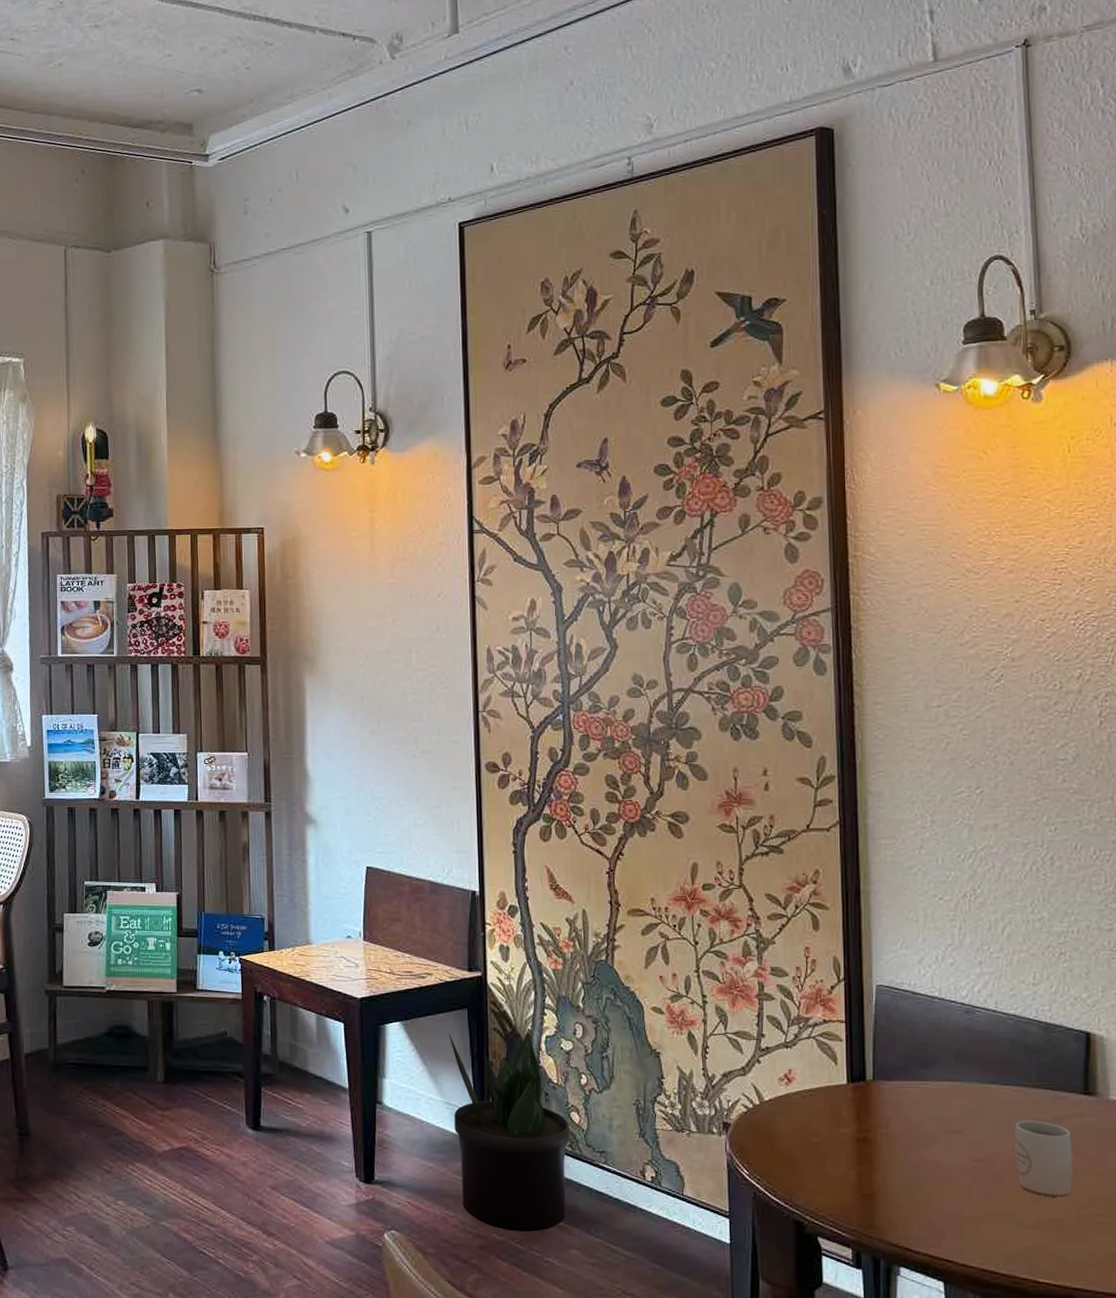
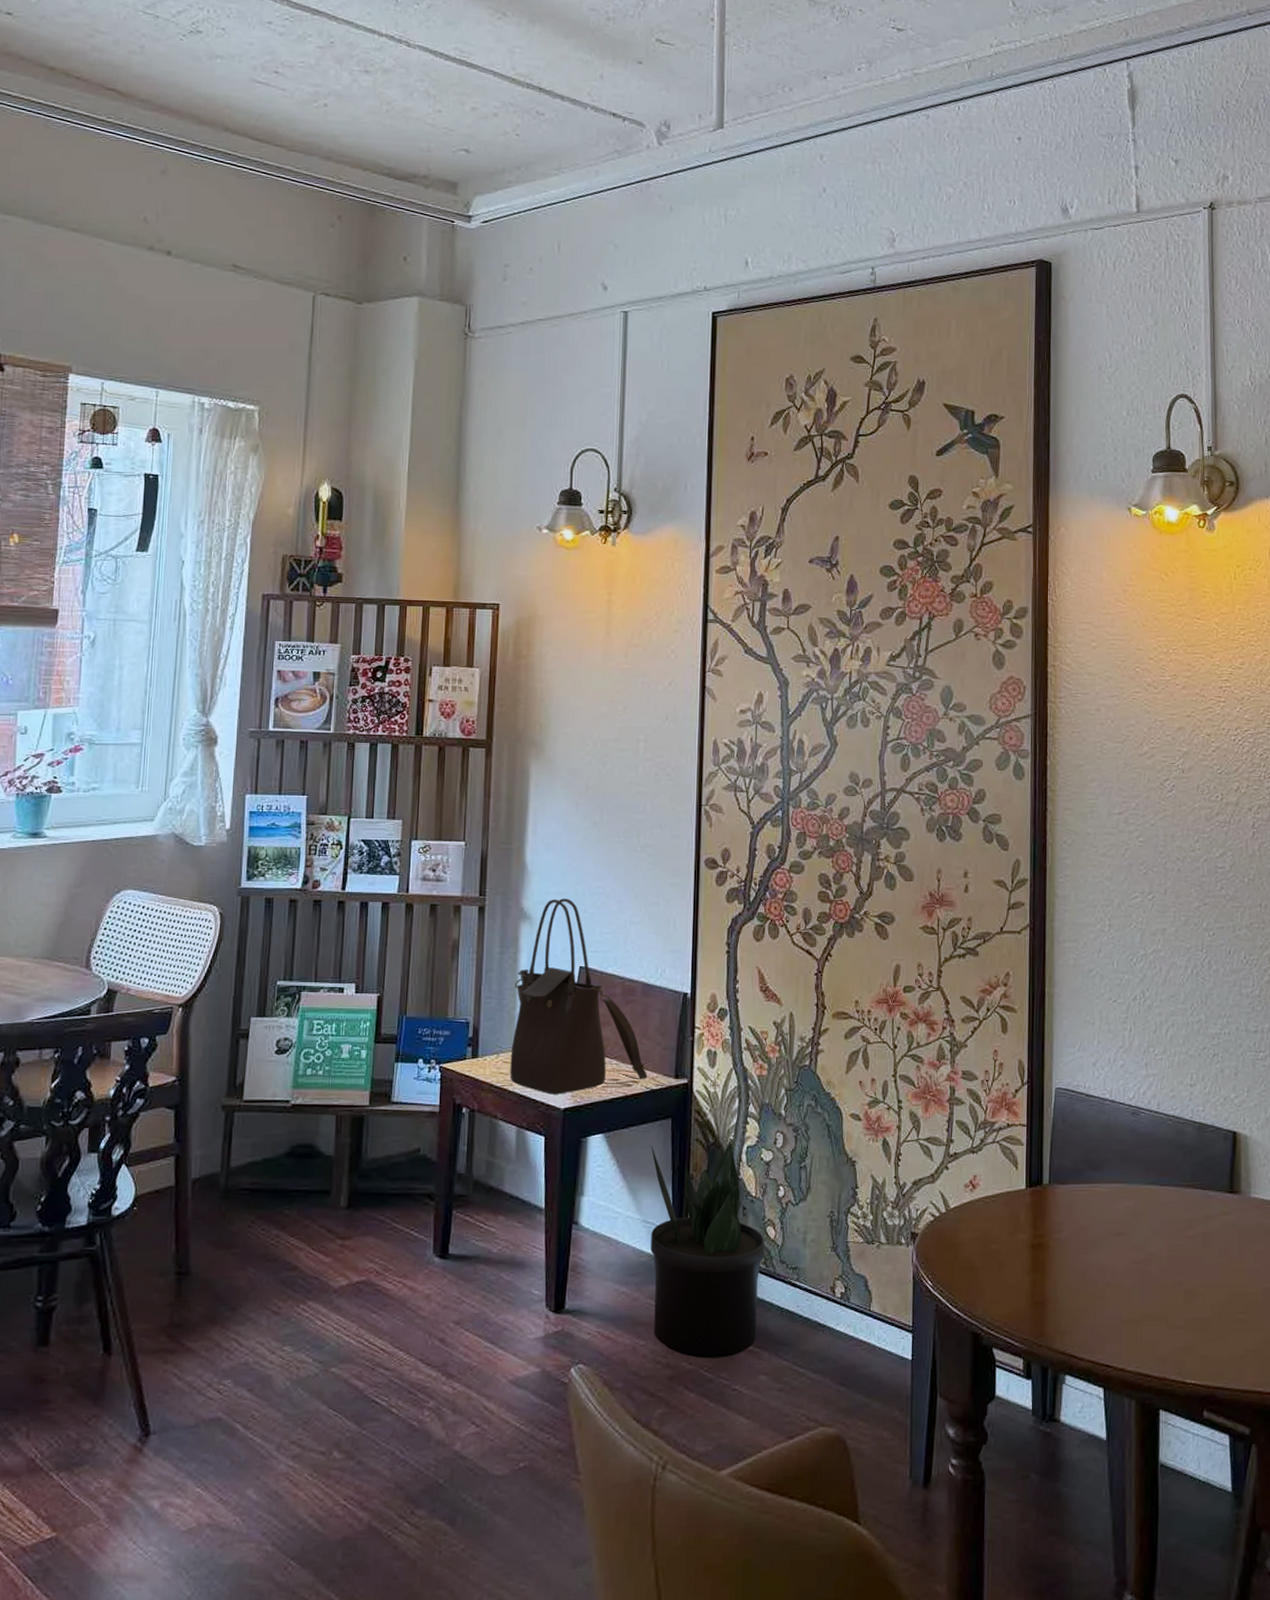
tote bag: none [305,803,441,985] -> present [510,898,648,1095]
mug: present [1014,1120,1074,1197] -> none [1169,1220,1219,1296]

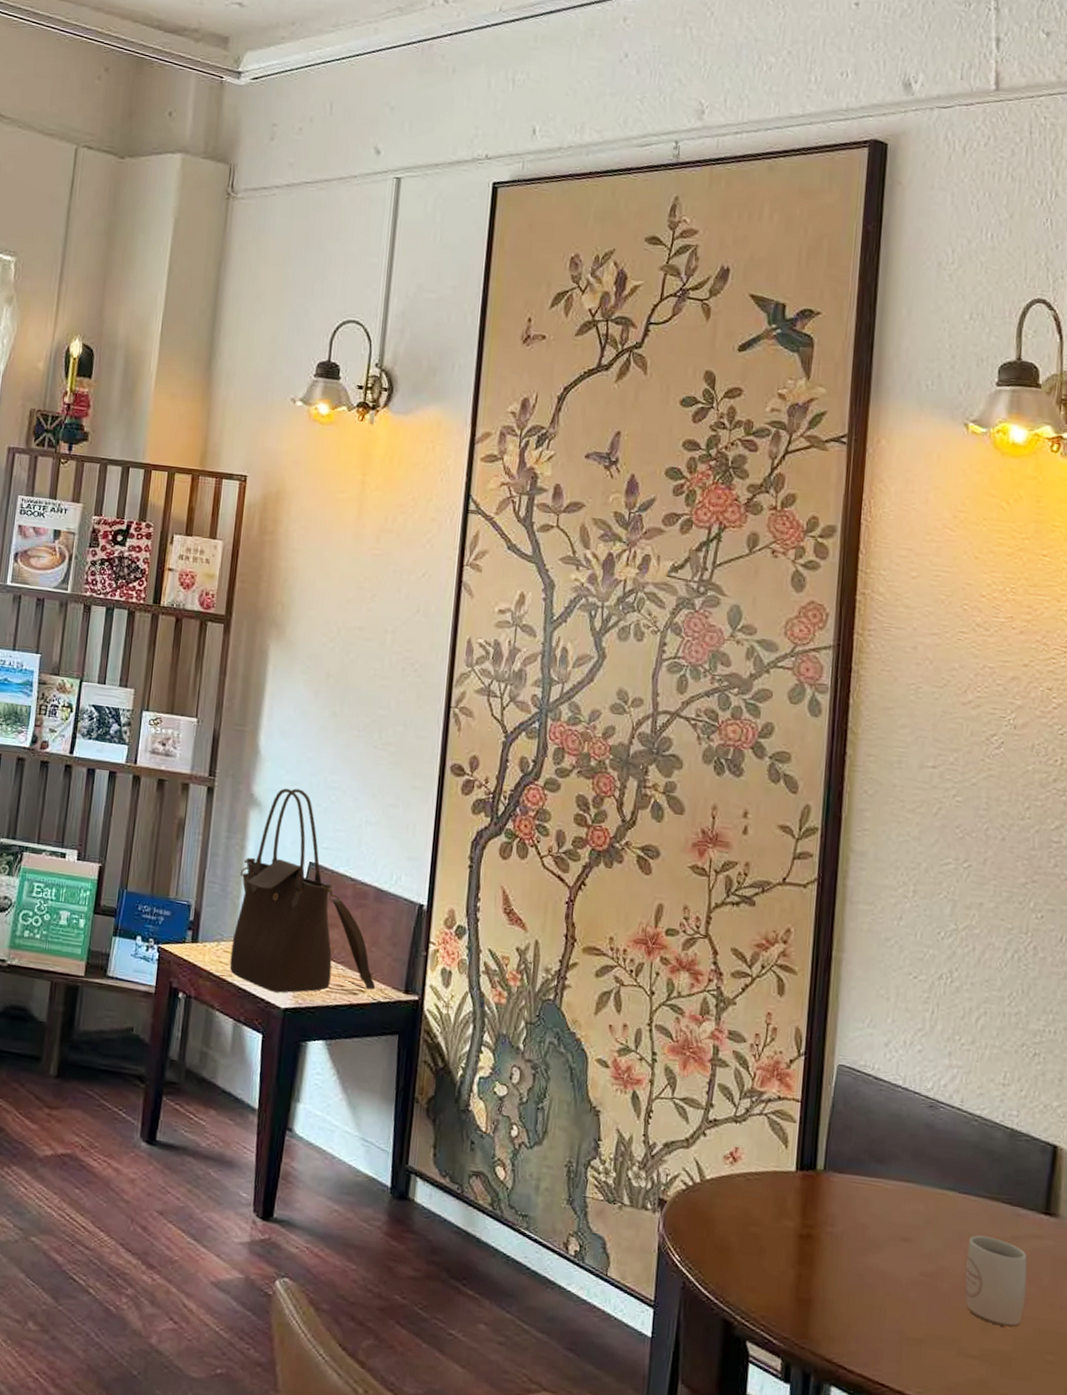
planter: present [650,1140,765,1359] -> none [366,1061,493,1299]
mug: none [1169,1220,1219,1296] -> present [964,1235,1028,1328]

